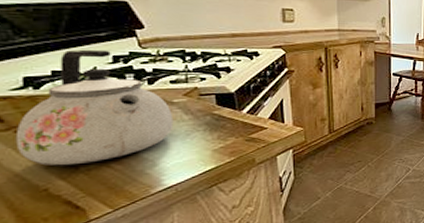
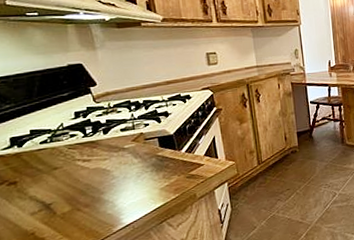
kettle: present [15,49,174,166] -> none [7,107,127,212]

